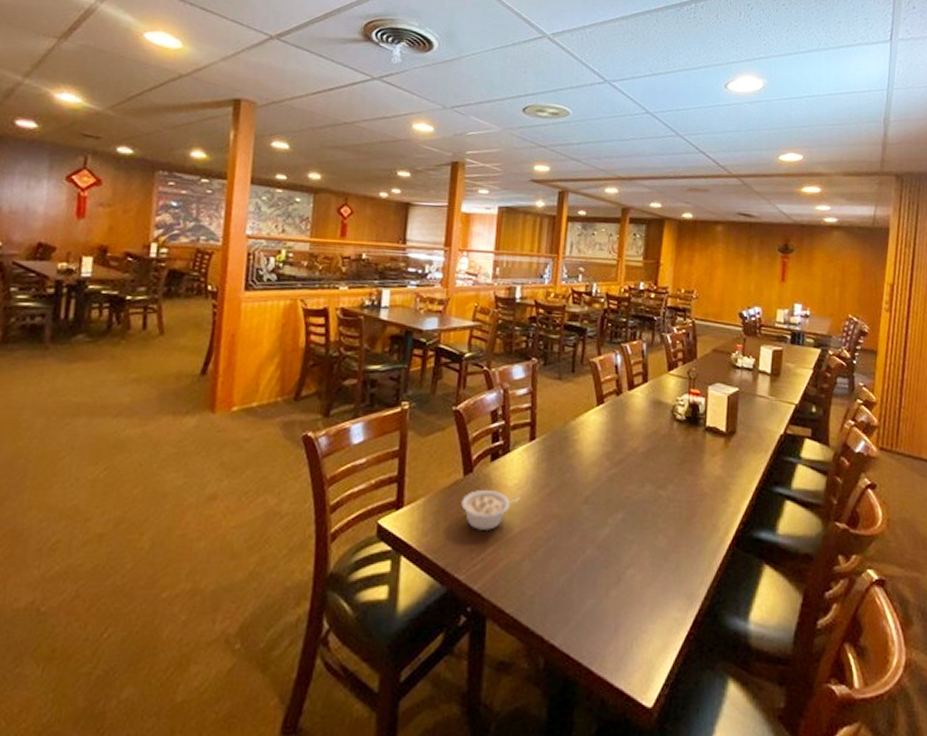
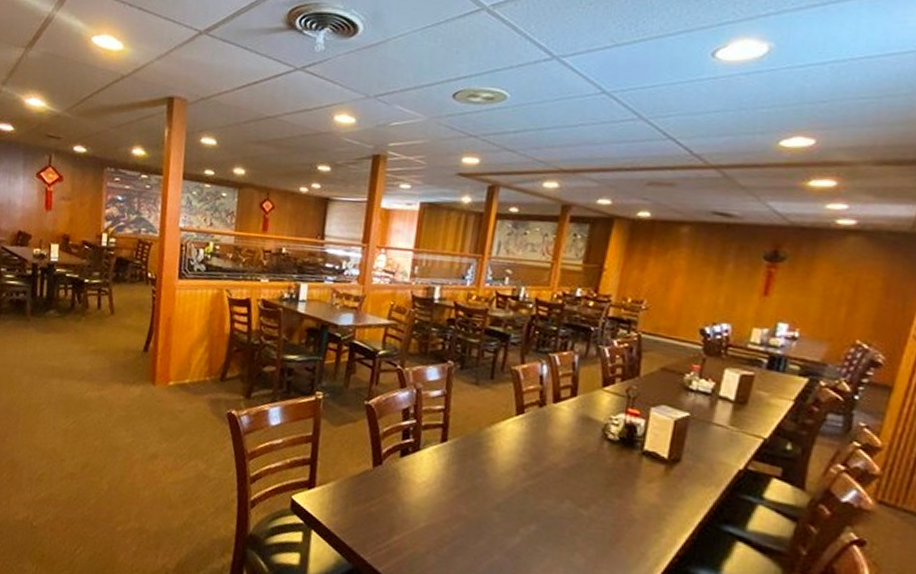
legume: present [461,490,520,530] -> none [369,482,428,521]

